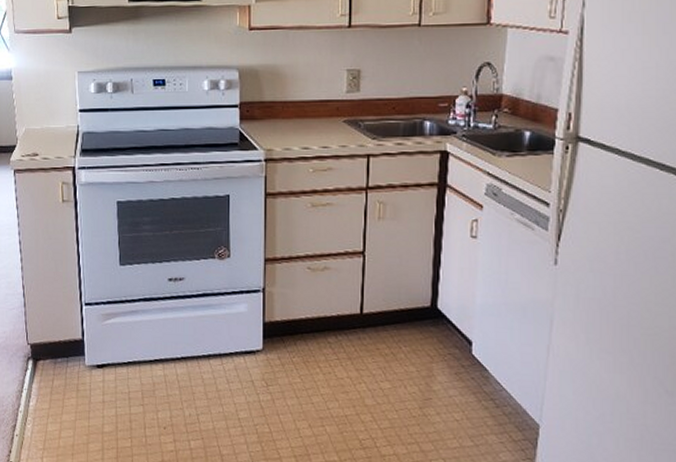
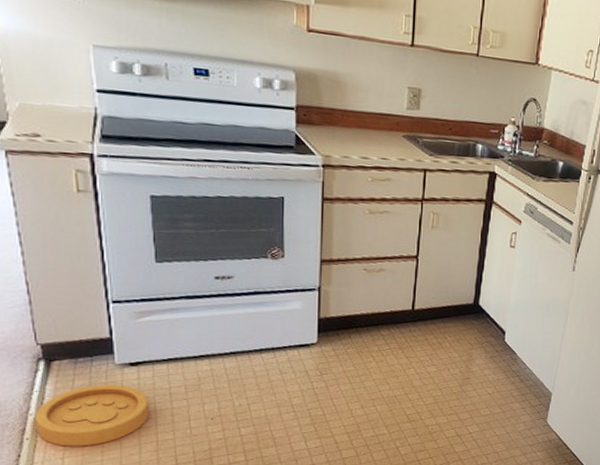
pet bowl: none [23,385,112,448] -> present [35,384,150,446]

